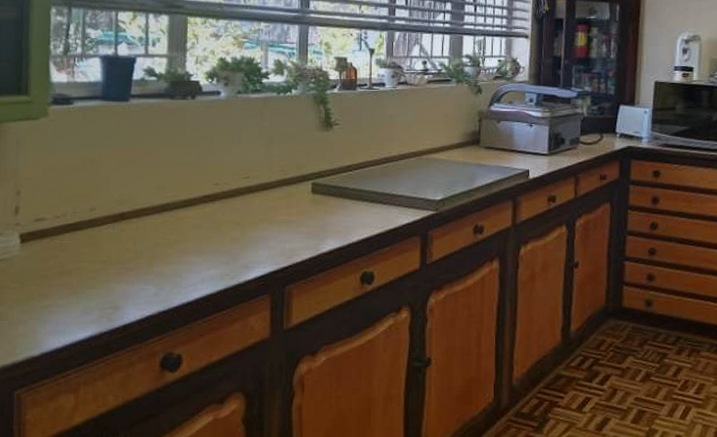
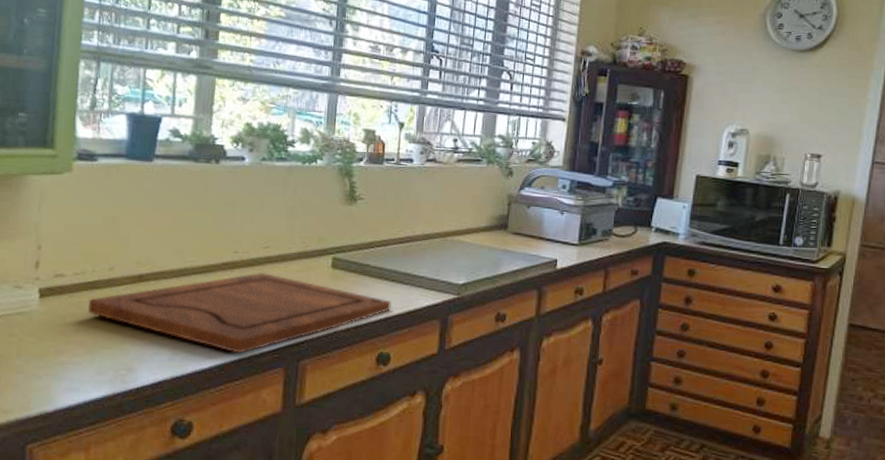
cutting board: none [70,202,372,284] -> present [87,272,391,354]

